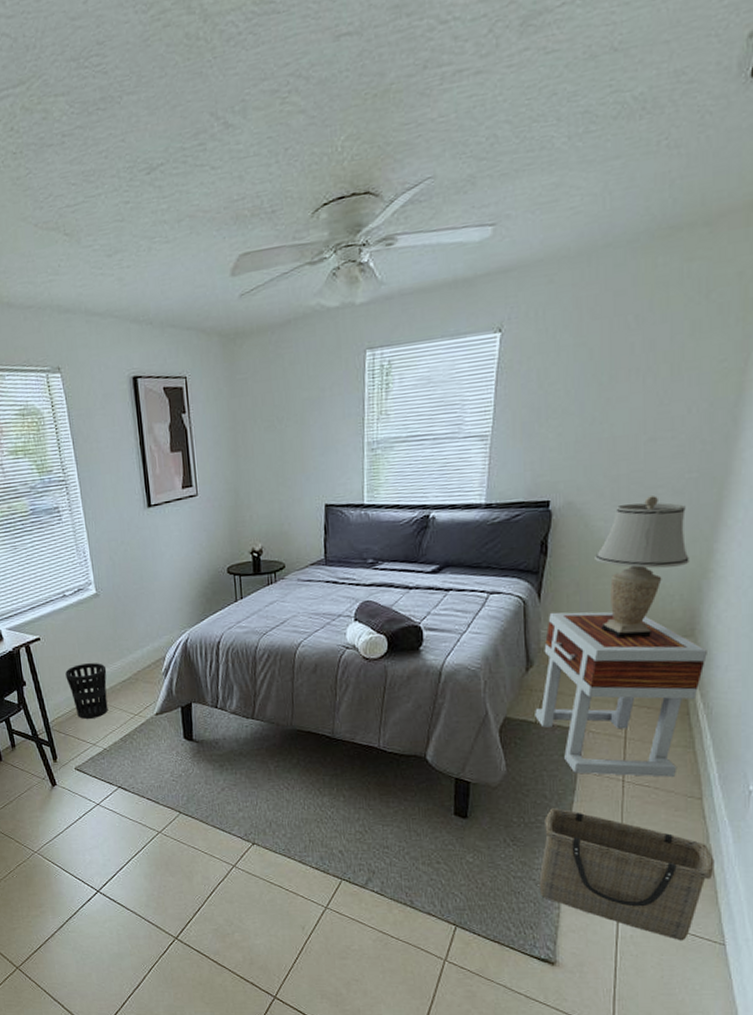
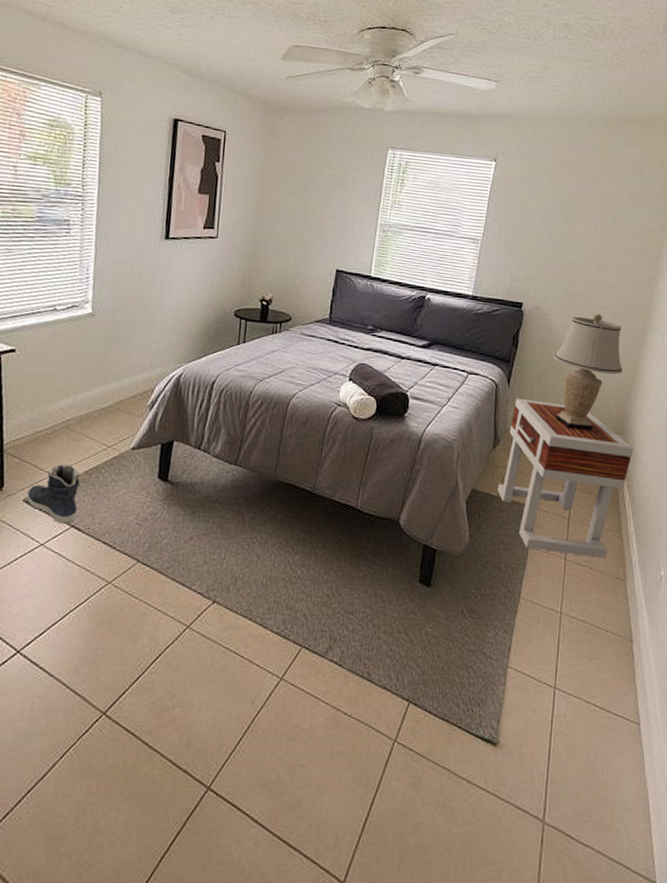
wastebasket: present [65,663,108,719] -> none [36,384,86,445]
sneaker: none [76,734,122,786] -> present [26,464,80,524]
basket: present [539,808,715,941] -> none [488,581,634,721]

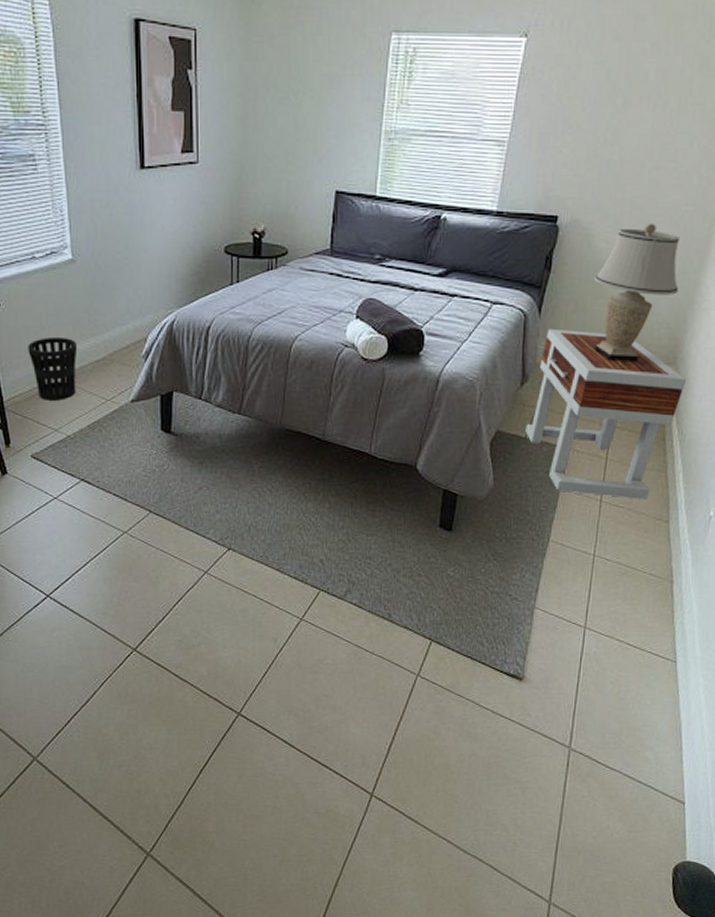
sneaker: present [26,464,80,524] -> none [33,420,86,478]
wastebasket: none [36,384,86,445] -> present [28,338,78,401]

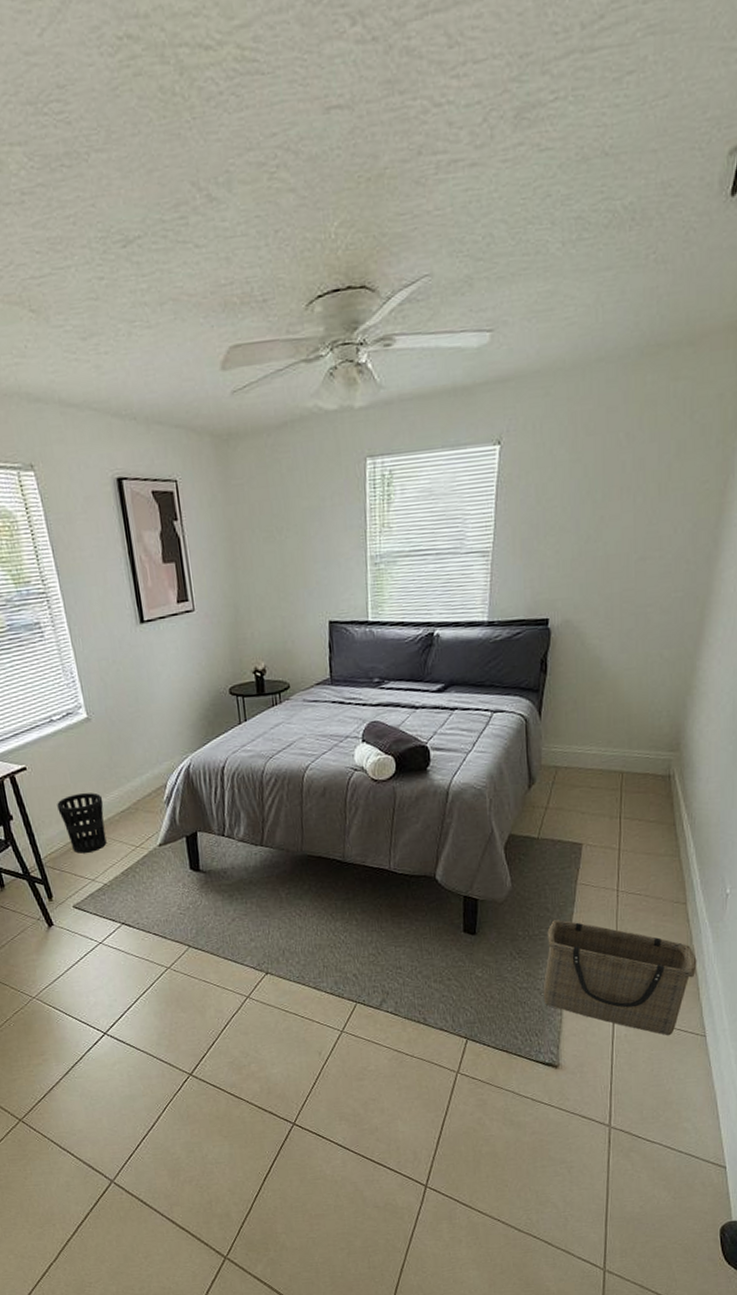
basket: none [514,525,674,658] -> present [543,919,697,1036]
side table: present [525,328,686,499] -> none [537,728,691,886]
table lamp: present [594,223,680,363] -> none [591,614,675,755]

